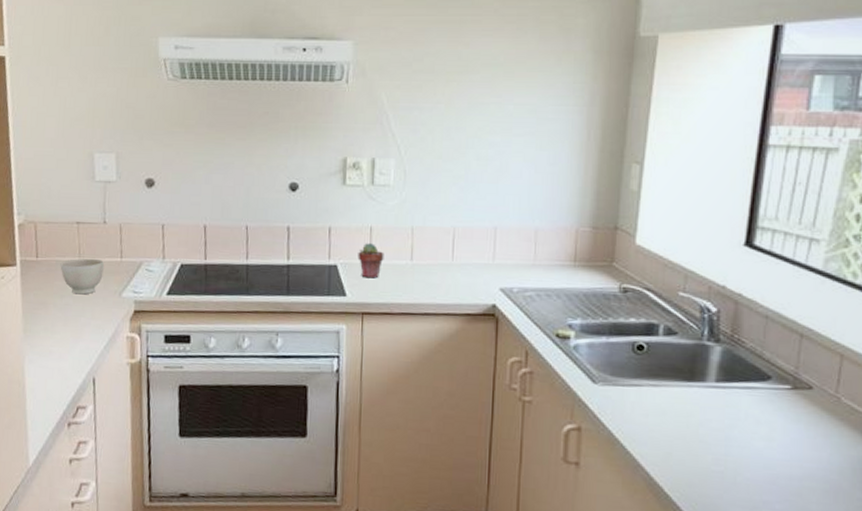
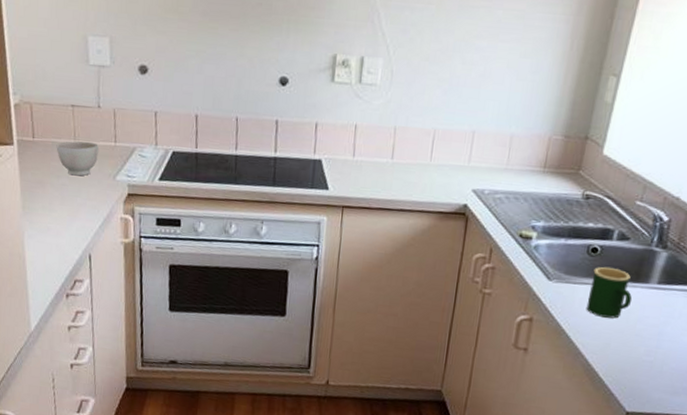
potted succulent: present [358,242,384,279] -> none [341,139,367,175]
mug: none [639,365,689,424] -> present [586,266,632,319]

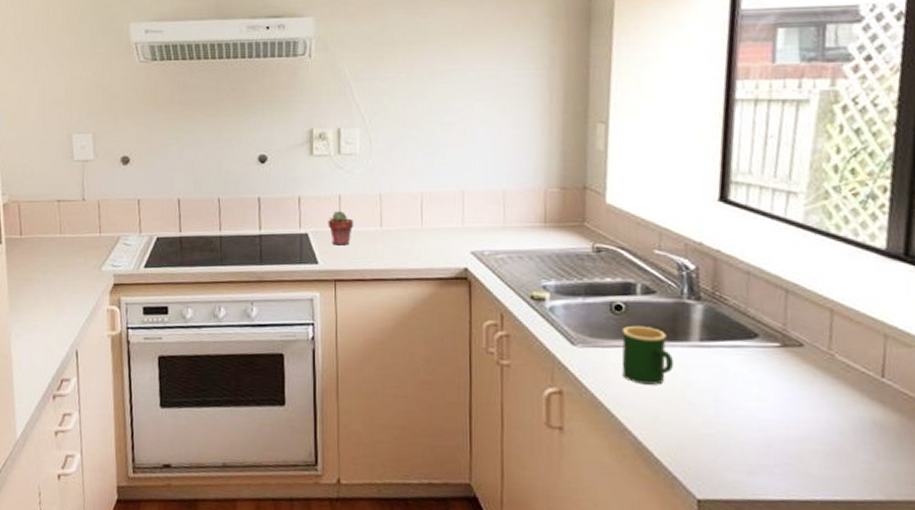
bowl: present [56,141,99,176] -> none [43,234,84,270]
potted succulent: none [341,139,367,175] -> present [328,210,354,246]

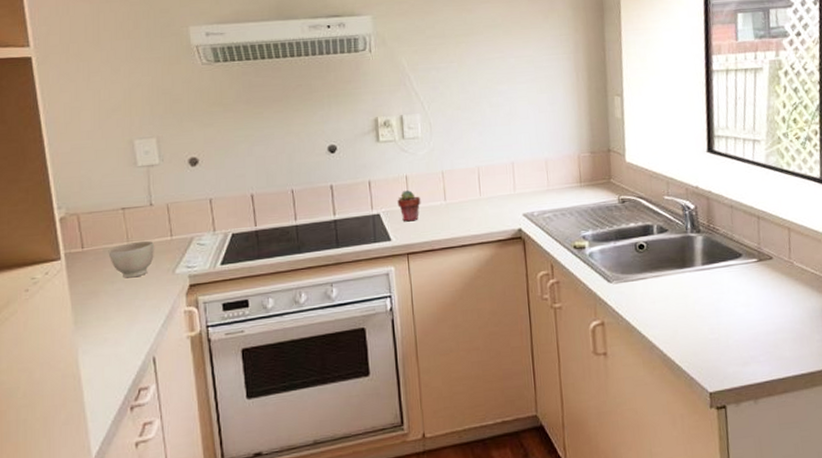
bowl: none [43,234,84,270] -> present [108,240,154,278]
mug: present [622,325,673,385] -> none [645,259,685,307]

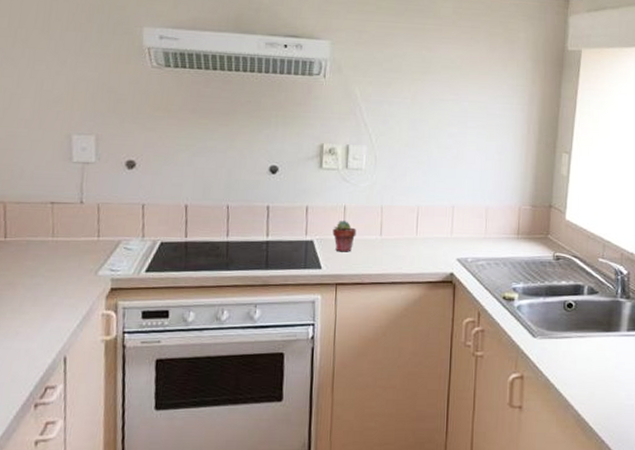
bowl: present [108,240,154,278] -> none [31,237,80,274]

